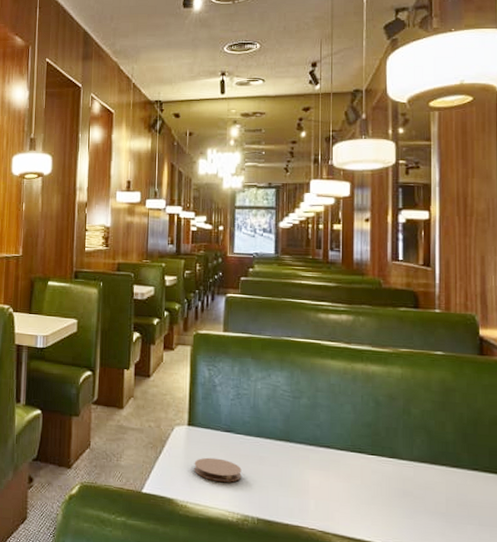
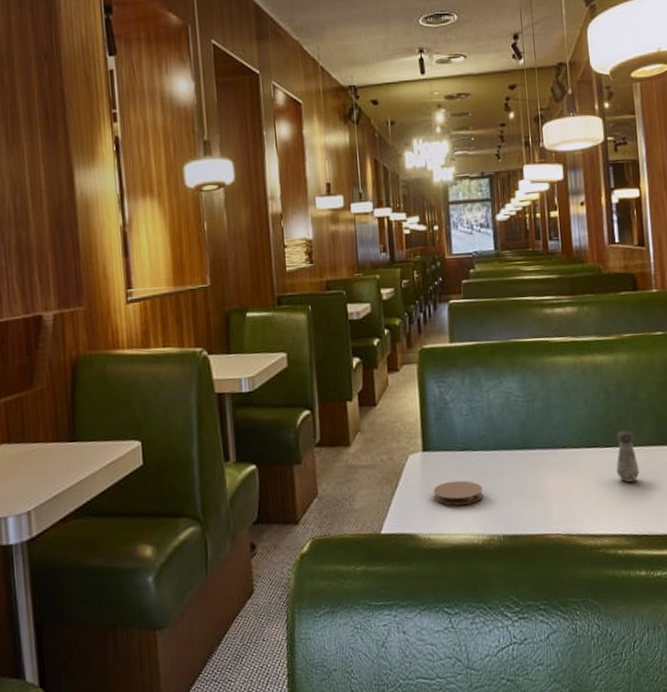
salt shaker: none [380,442,405,494] -> present [616,430,639,482]

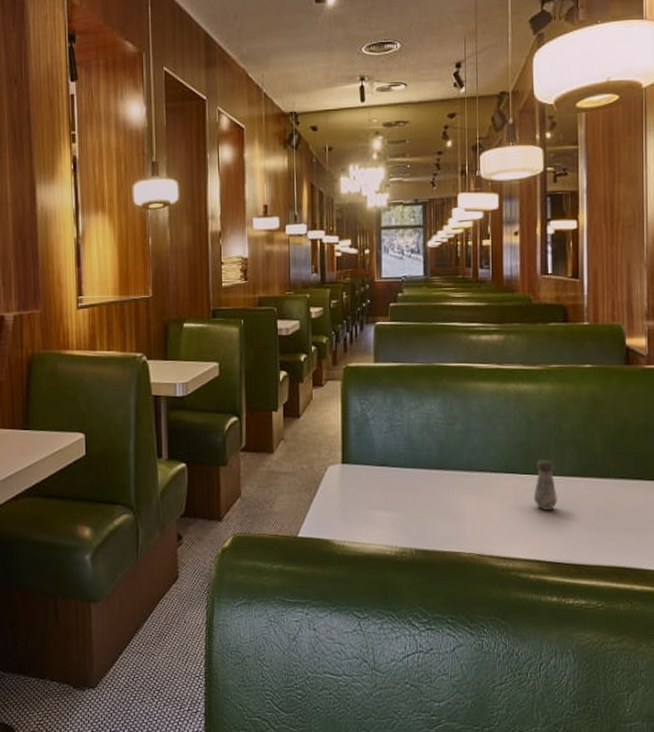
coaster: present [433,480,483,506] -> none [350,494,398,517]

